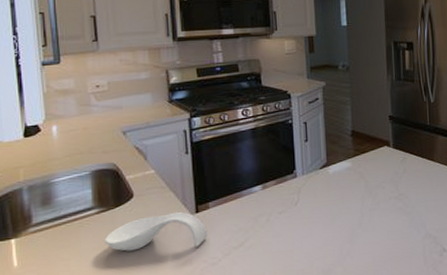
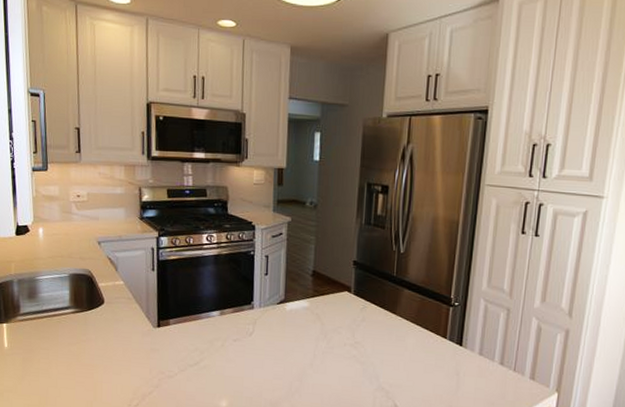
spoon rest: present [105,211,208,251] -> none [78,323,167,359]

